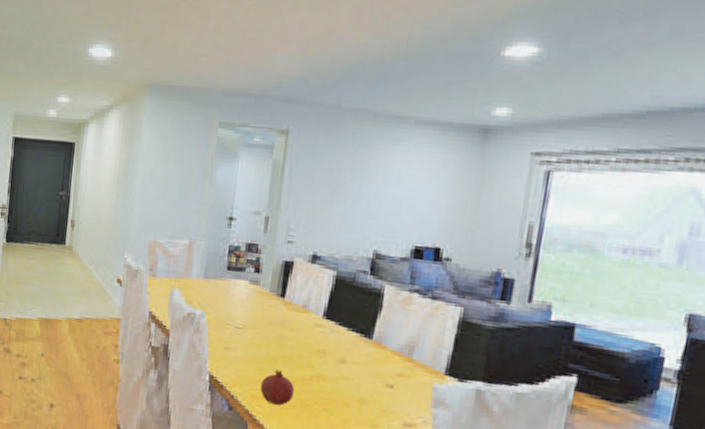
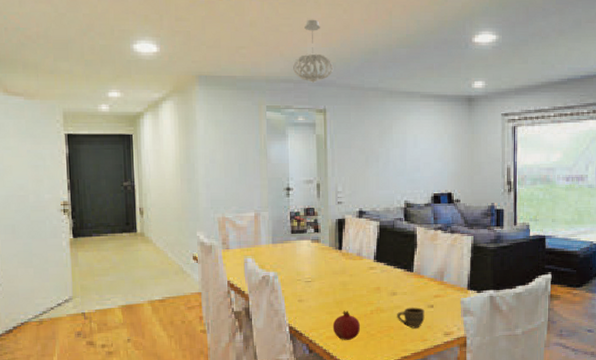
pendant light: none [256,23,306,98] -> present [293,19,334,83]
cup: none [342,381,381,410] -> present [397,307,425,329]

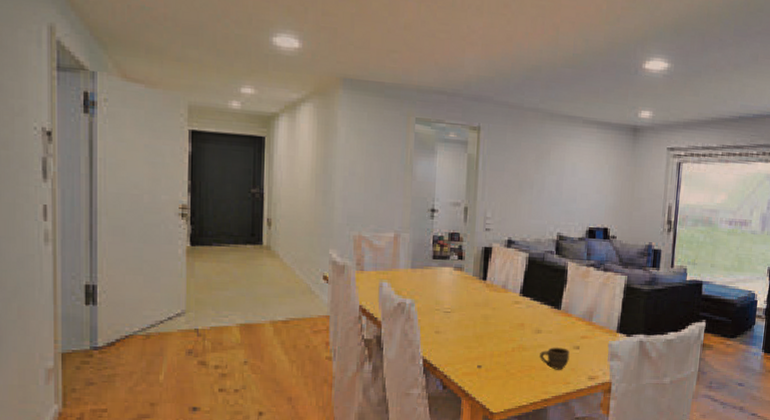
pendant light: present [293,19,334,83] -> none [448,27,492,97]
fruit: present [332,311,361,341] -> none [470,346,501,379]

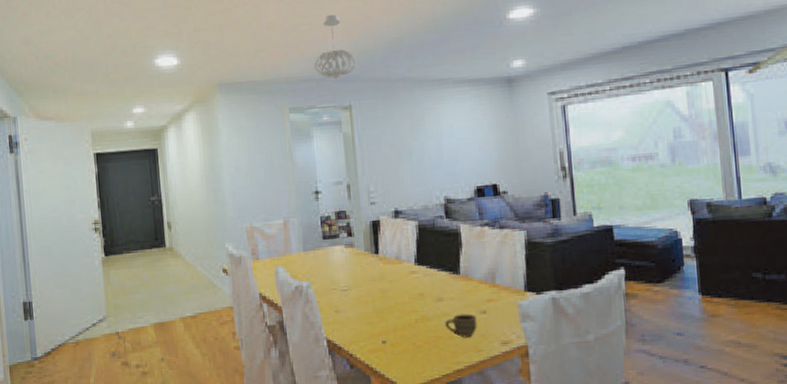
pendant light: none [448,27,492,97] -> present [314,14,357,79]

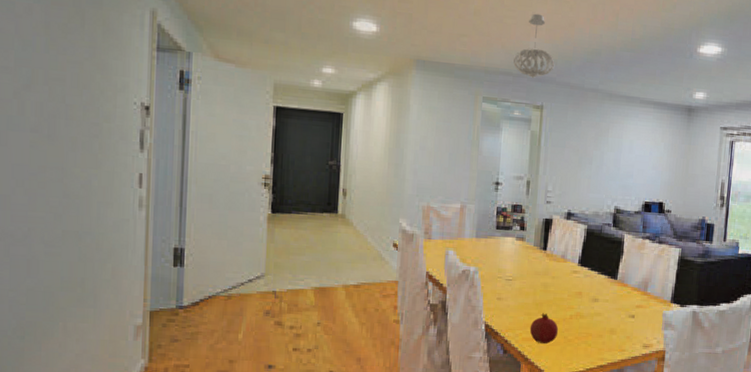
fruit: none [374,320,406,354] -> present [529,313,559,345]
cup: present [445,313,477,338] -> none [596,315,625,338]

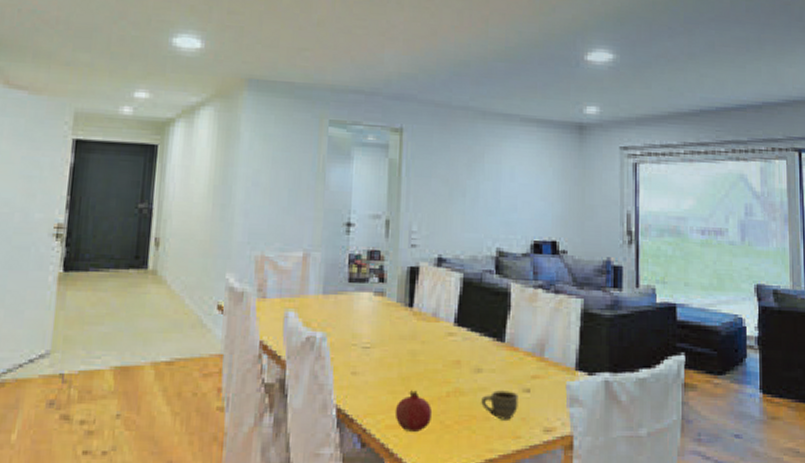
pendant light: present [513,13,555,78] -> none [365,22,415,96]
cup: none [596,315,625,338] -> present [481,390,518,420]

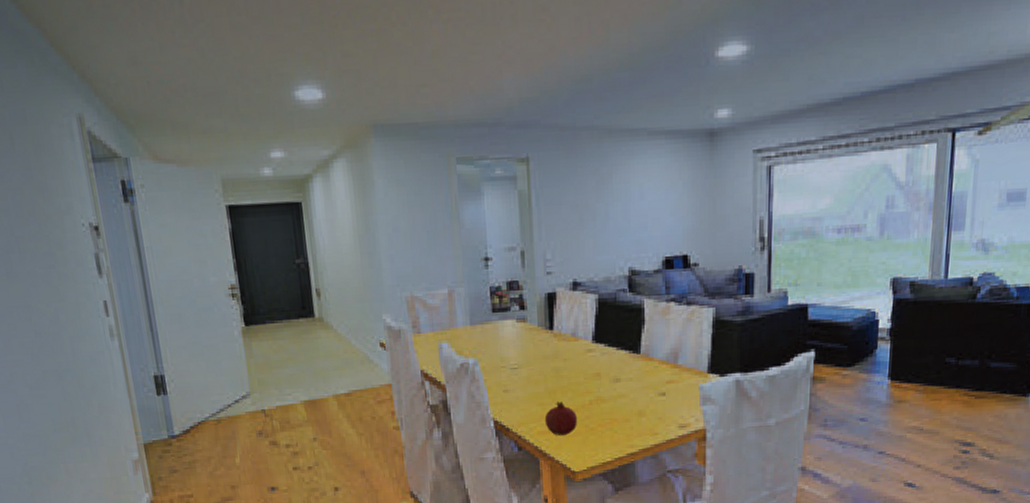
cup: present [481,390,518,420] -> none [621,395,655,421]

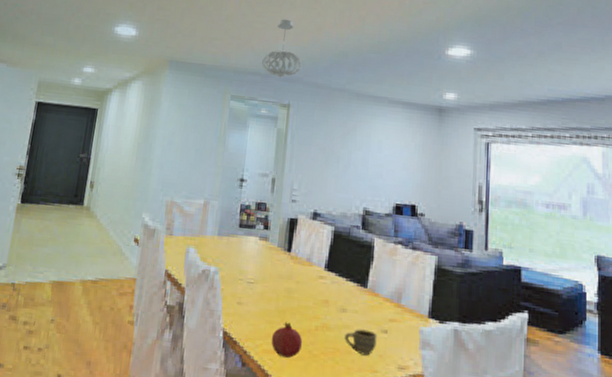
pendant light: none [487,42,537,125] -> present [262,19,302,78]
cup: none [621,395,655,421] -> present [344,329,377,356]

